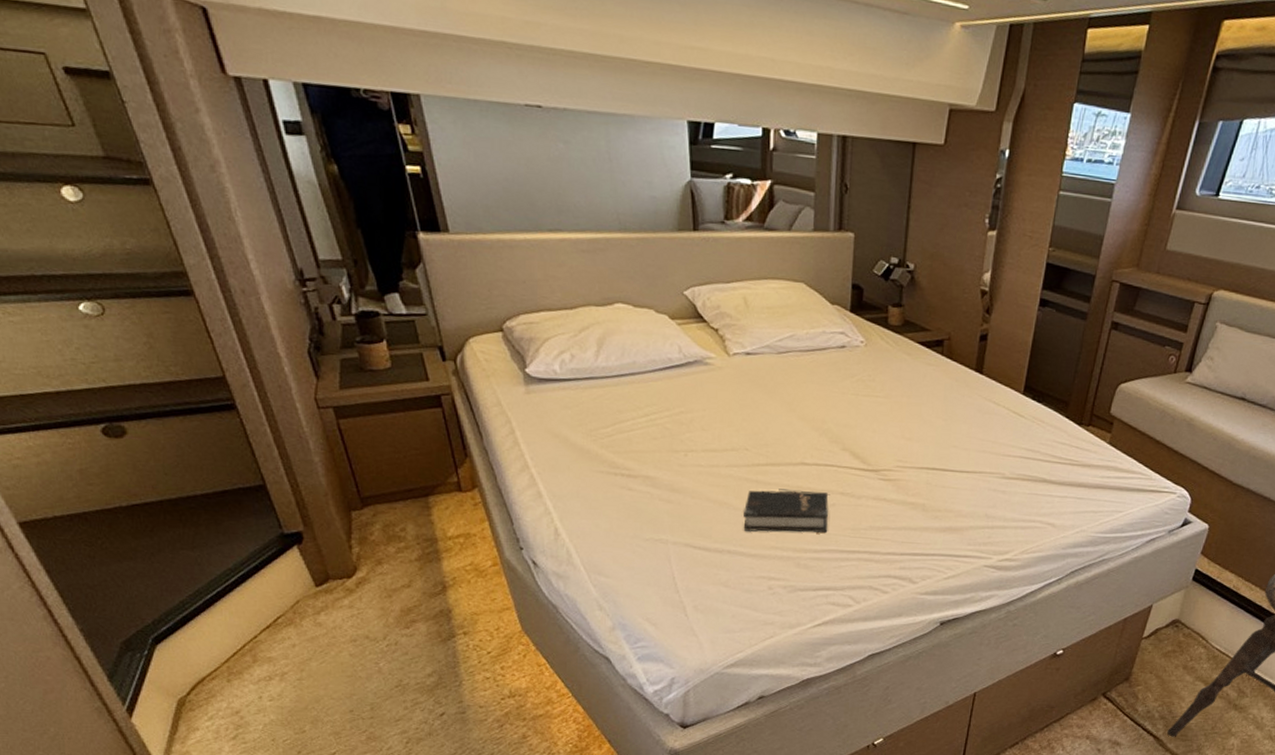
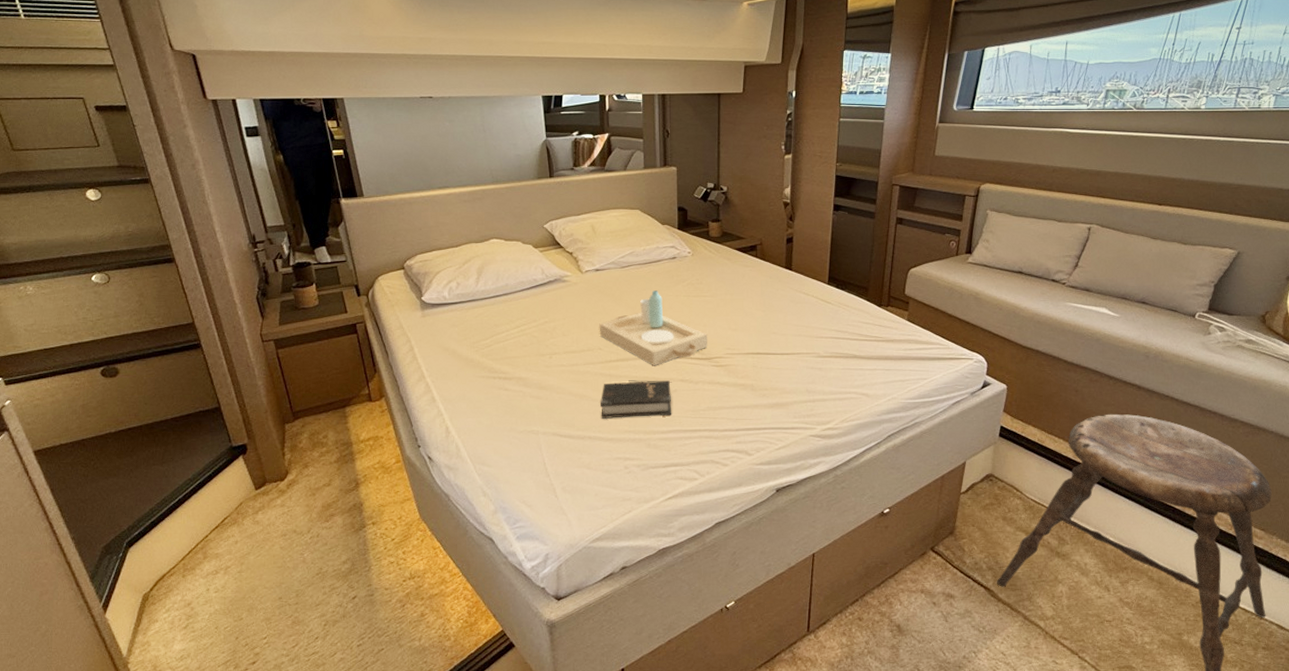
serving tray: none [746,384,876,475] -> present [599,291,707,366]

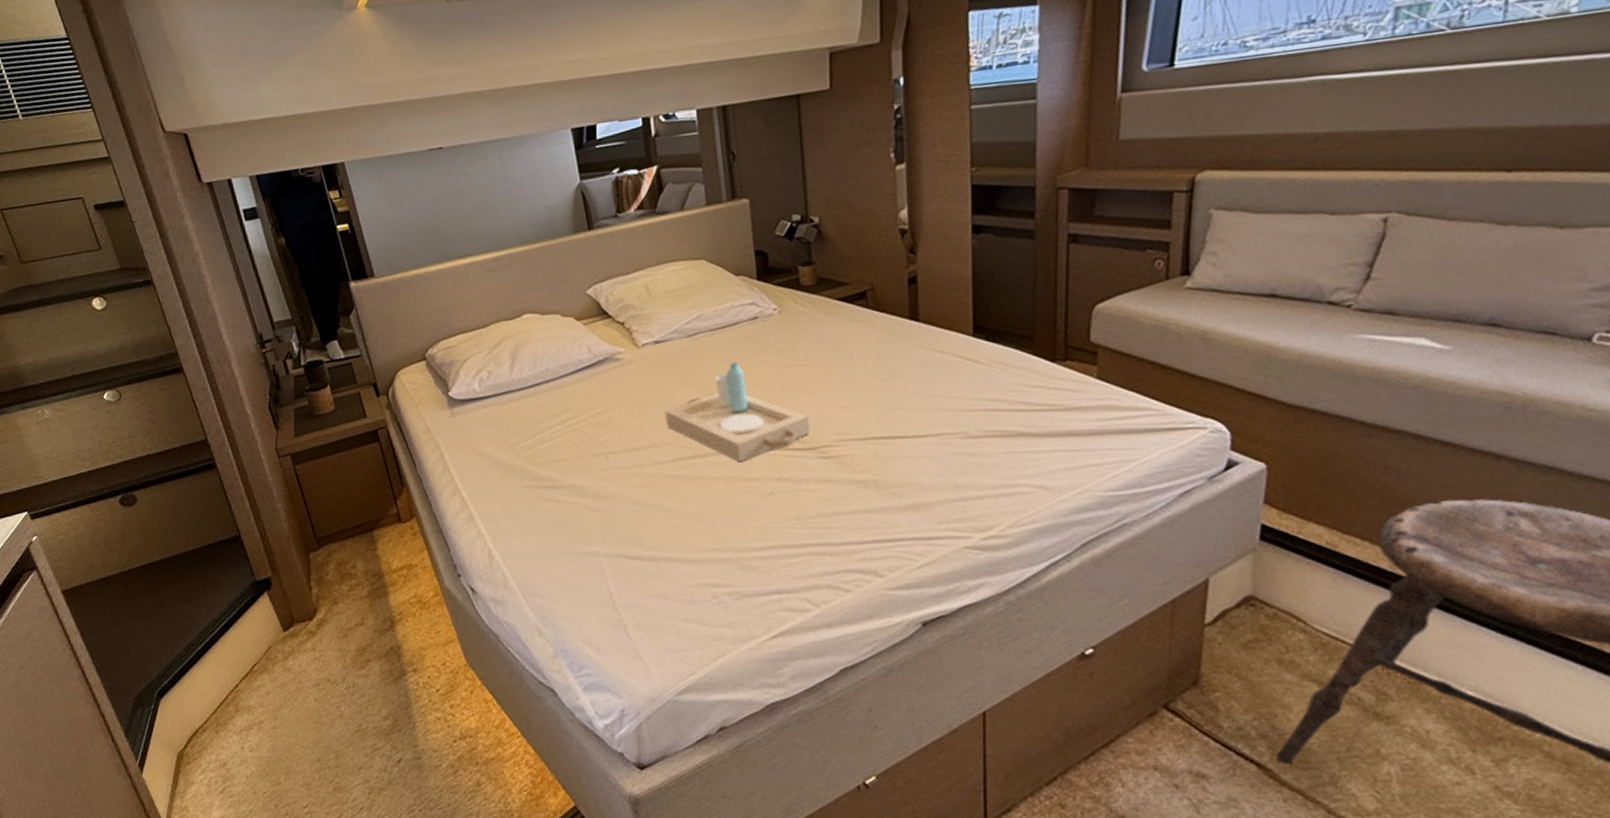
hardback book: present [601,381,672,419] -> none [674,480,770,534]

